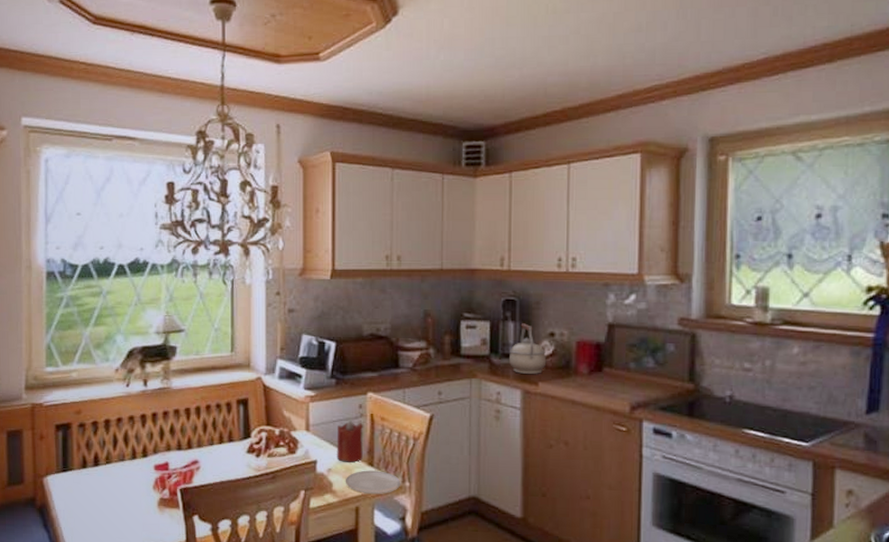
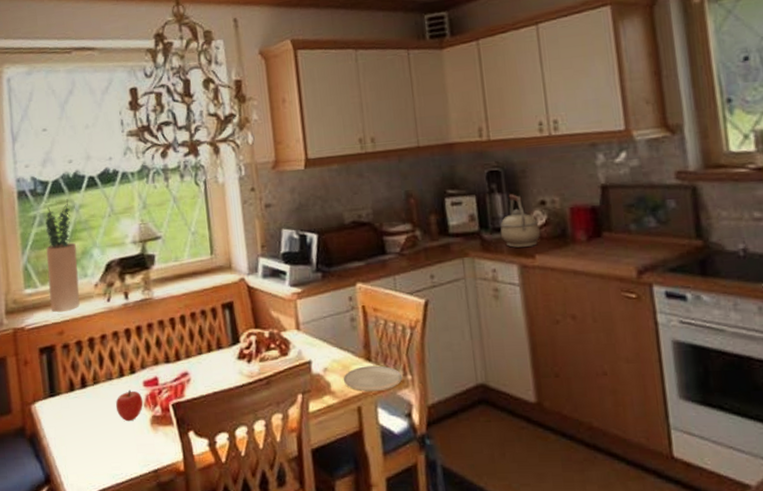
vase: none [70,284,100,393] -> present [45,199,80,313]
fruit: none [125,471,153,501] -> present [115,389,144,422]
candle: present [336,420,363,463] -> none [329,314,359,360]

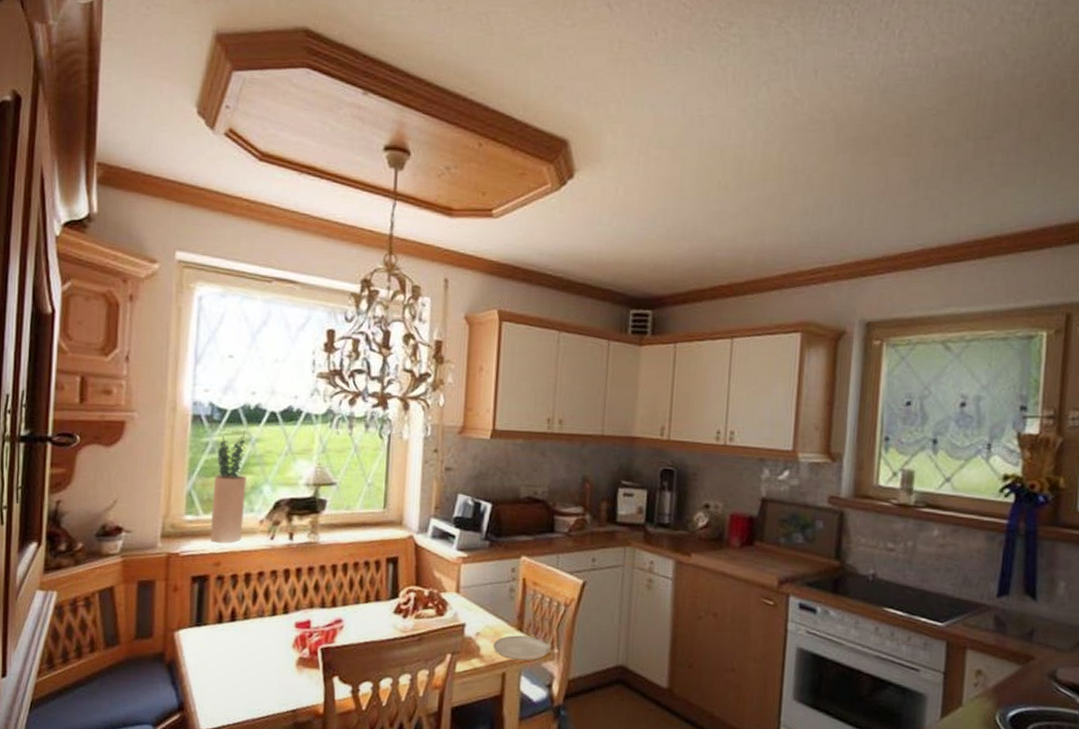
fruit: present [115,389,144,422] -> none [263,629,292,660]
kettle: present [500,194,541,248] -> none [663,493,701,545]

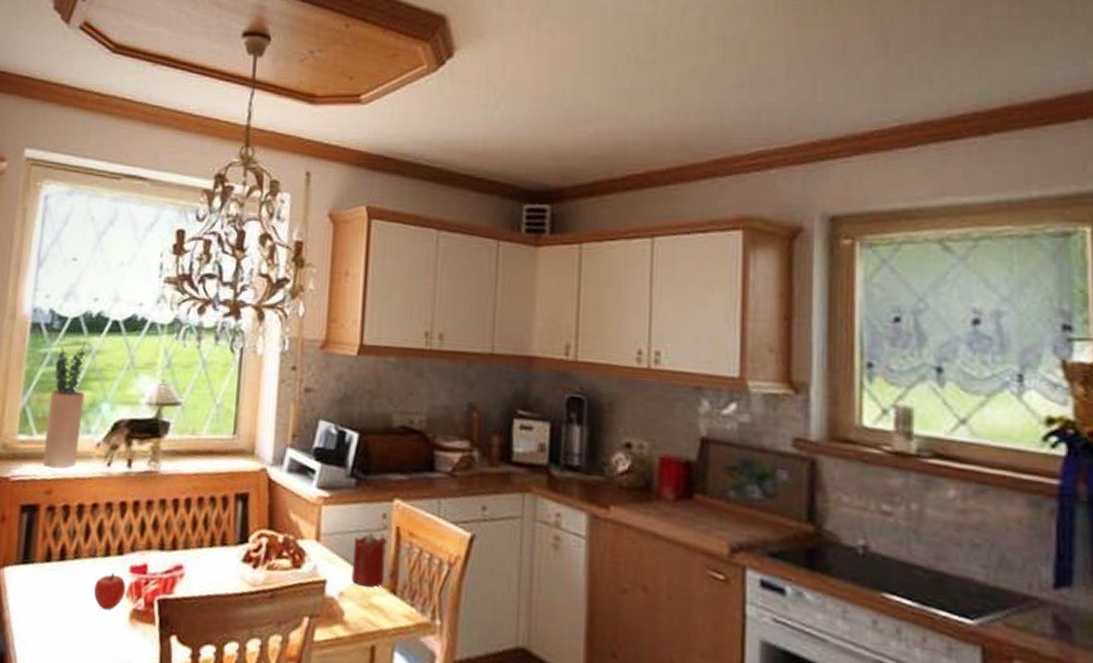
fruit: none [263,629,292,660] -> present [93,572,126,610]
candle: none [486,584,514,627] -> present [351,532,386,588]
plate: present [493,635,550,661] -> none [359,598,430,633]

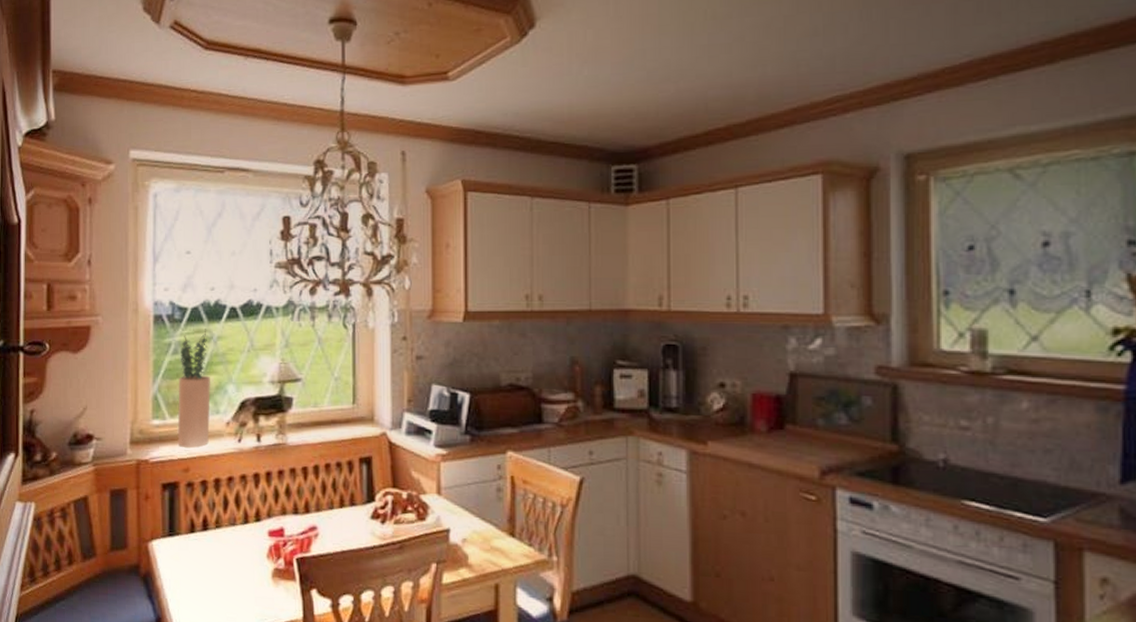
fruit: present [93,572,126,610] -> none [236,538,266,572]
candle: present [351,532,386,588] -> none [472,483,502,532]

